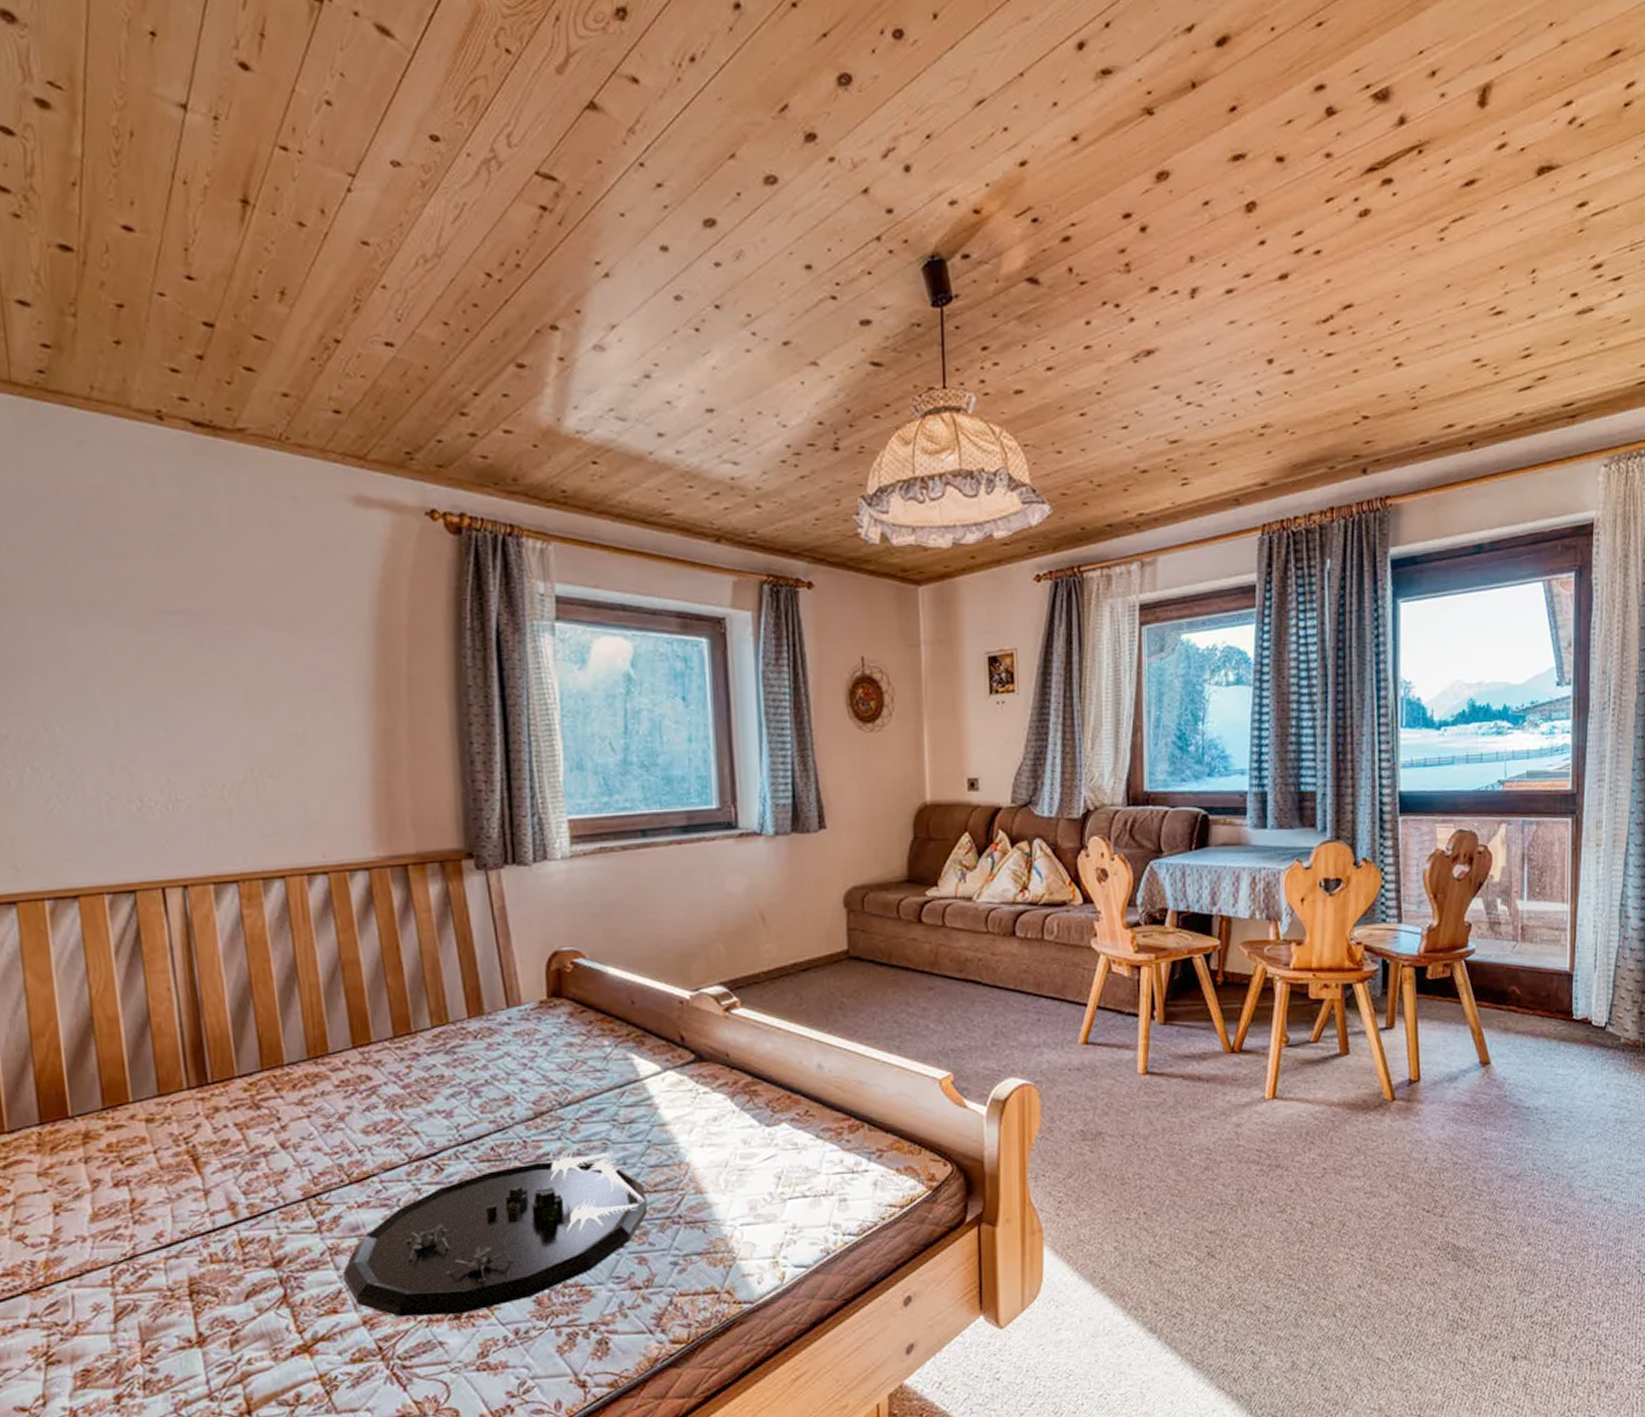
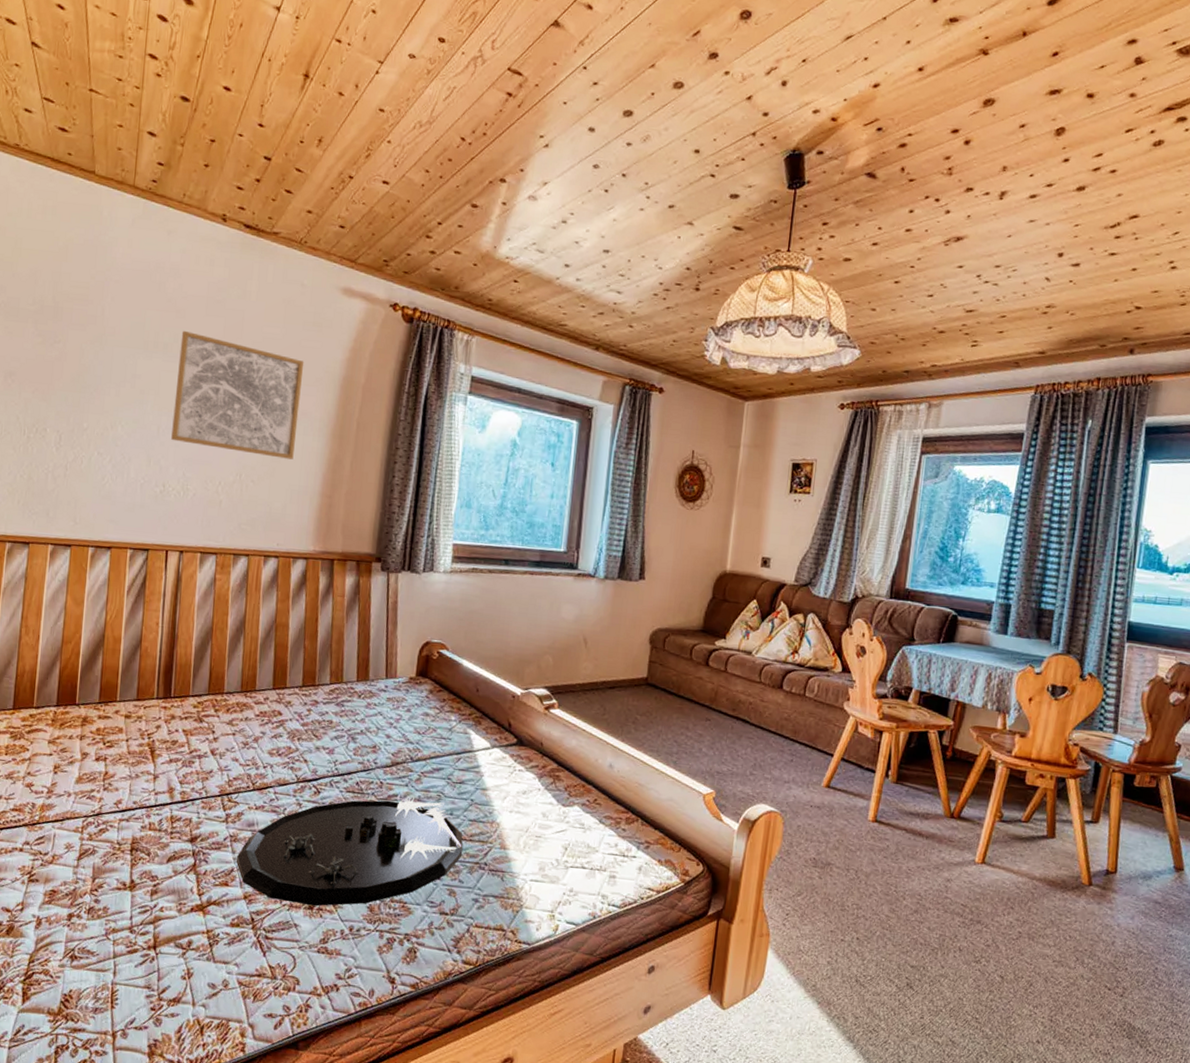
wall art: none [126,580,325,740] -> present [171,330,304,460]

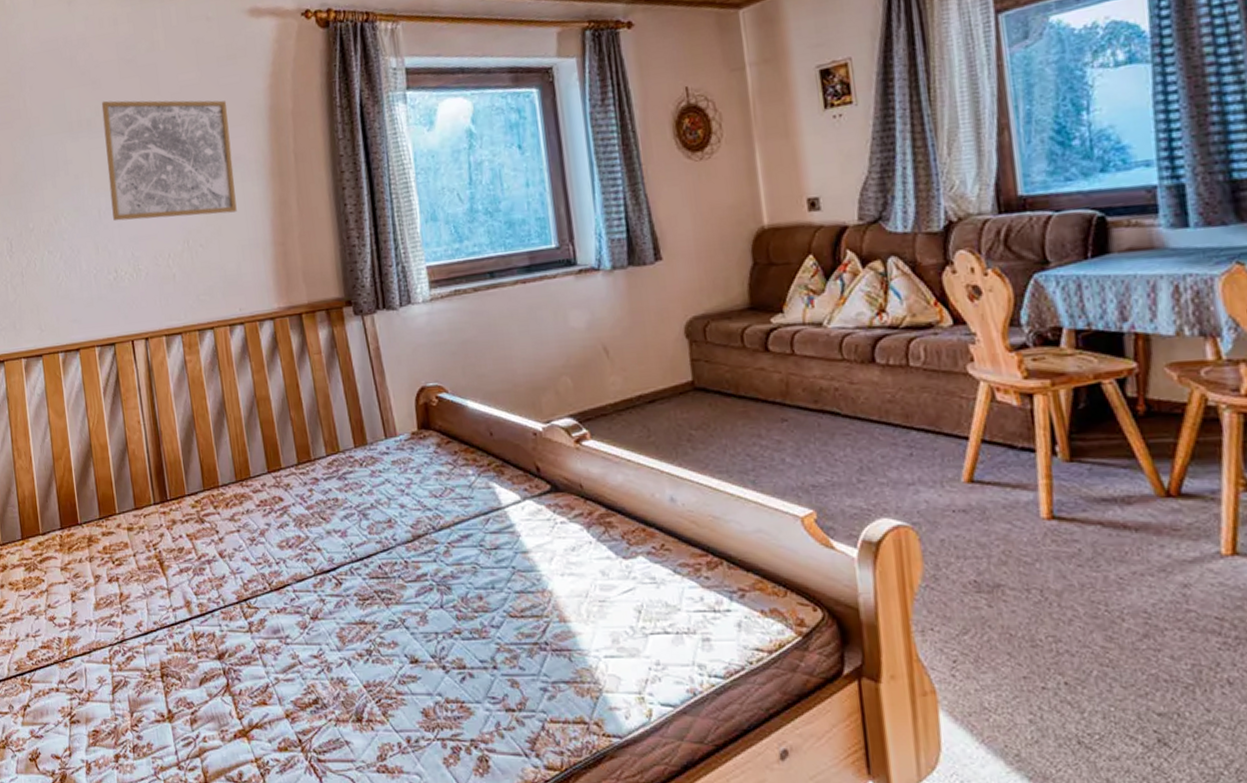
decorative tray: present [236,796,463,907] -> none [269,574,517,718]

